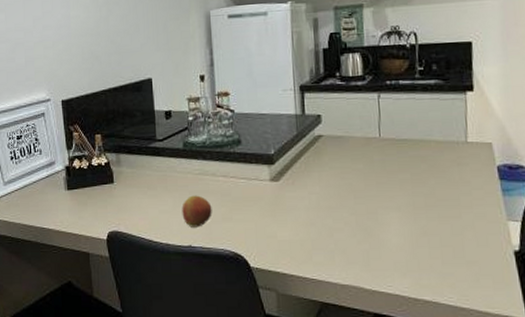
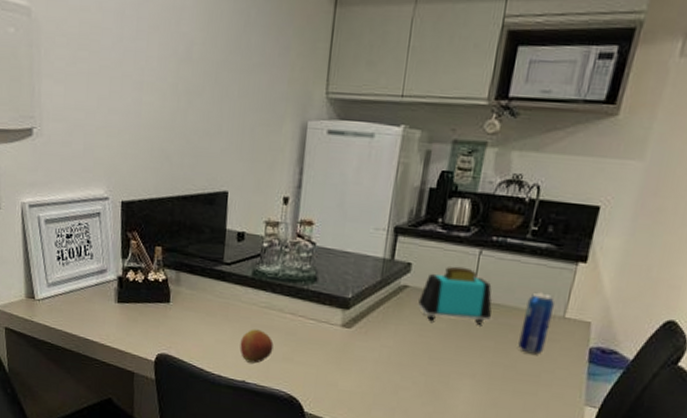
toaster: none [334,111,402,163] -> present [418,266,492,325]
beverage can: none [430,123,457,180] -> present [518,292,555,355]

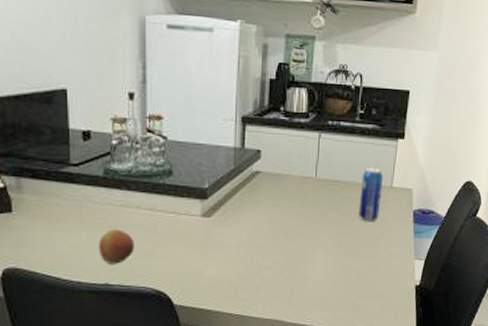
toaster: present [418,266,492,325] -> none [271,150,335,202]

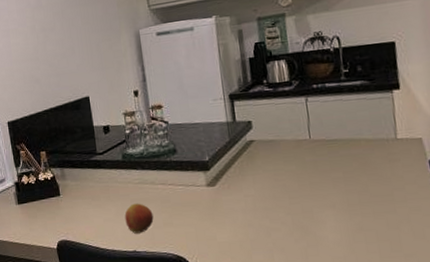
beverage can: present [359,167,384,221] -> none [359,121,389,177]

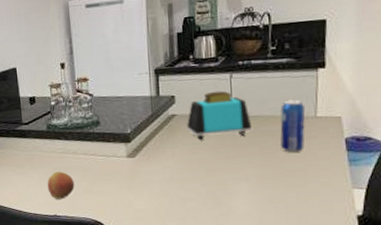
toaster: none [266,114,333,166] -> present [187,90,252,139]
beverage can: none [359,121,389,177] -> present [280,99,306,153]

